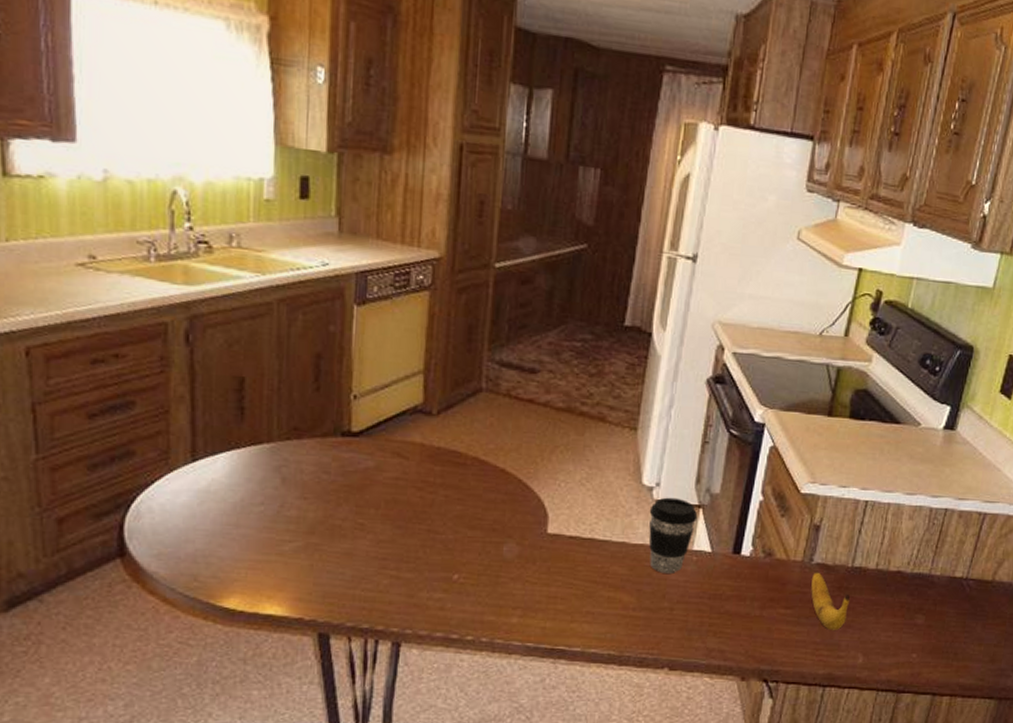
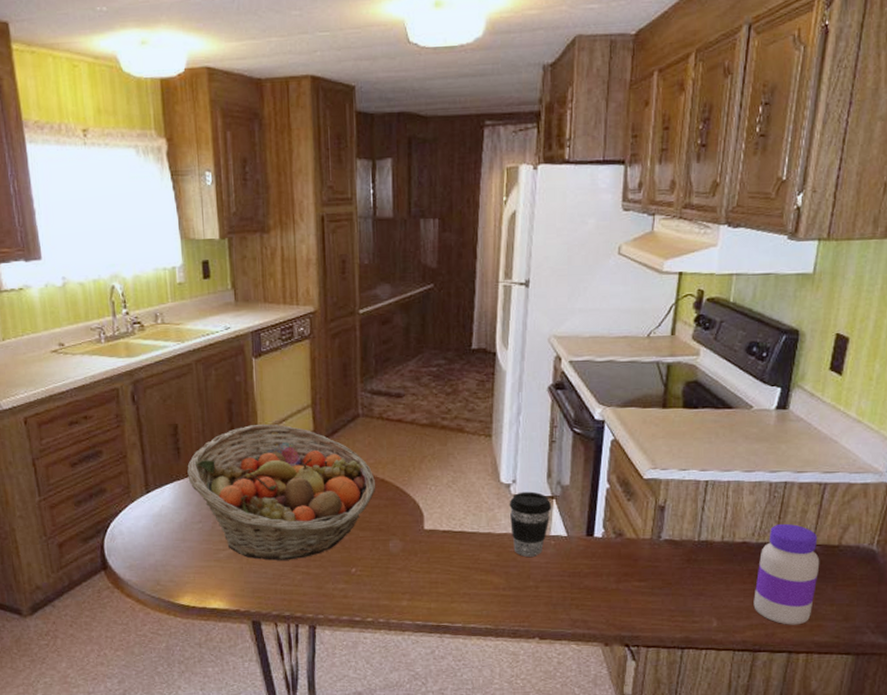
fruit basket: none [251,388,495,560] -> present [187,424,376,561]
banana: present [811,570,851,630] -> none [662,546,700,598]
jar: none [902,553,973,665] -> present [753,523,820,625]

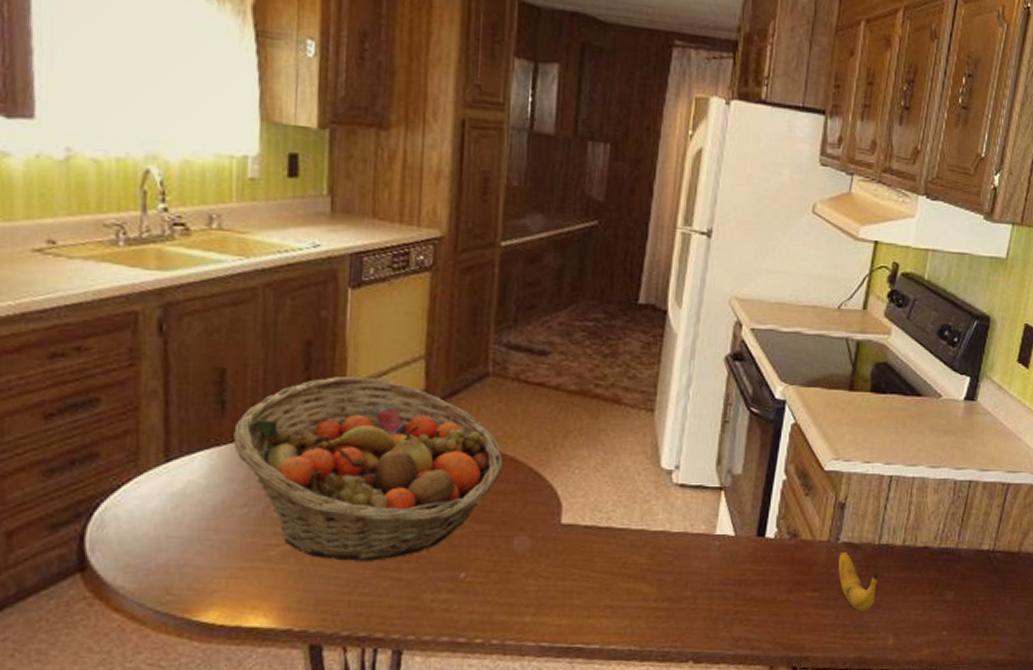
coffee cup: present [509,491,552,557] -> none [669,480,720,560]
banana: none [662,546,700,598] -> present [838,550,879,611]
jar: present [753,523,820,625] -> none [932,526,1000,641]

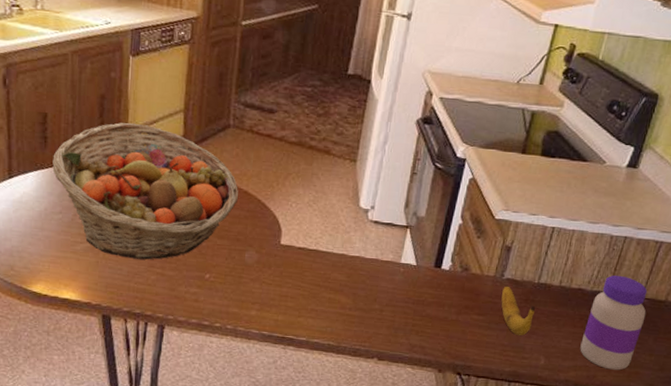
jar: none [932,526,1000,641] -> present [580,275,648,370]

